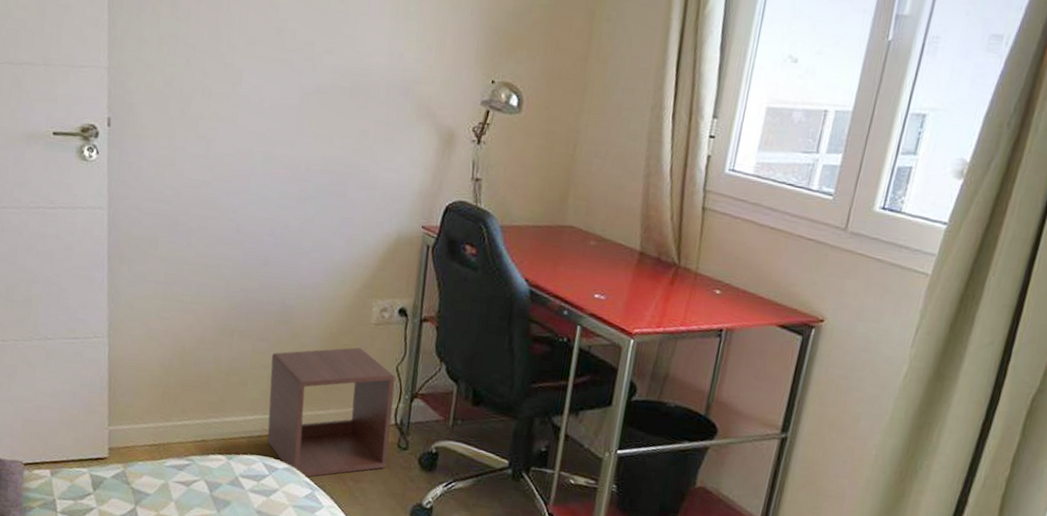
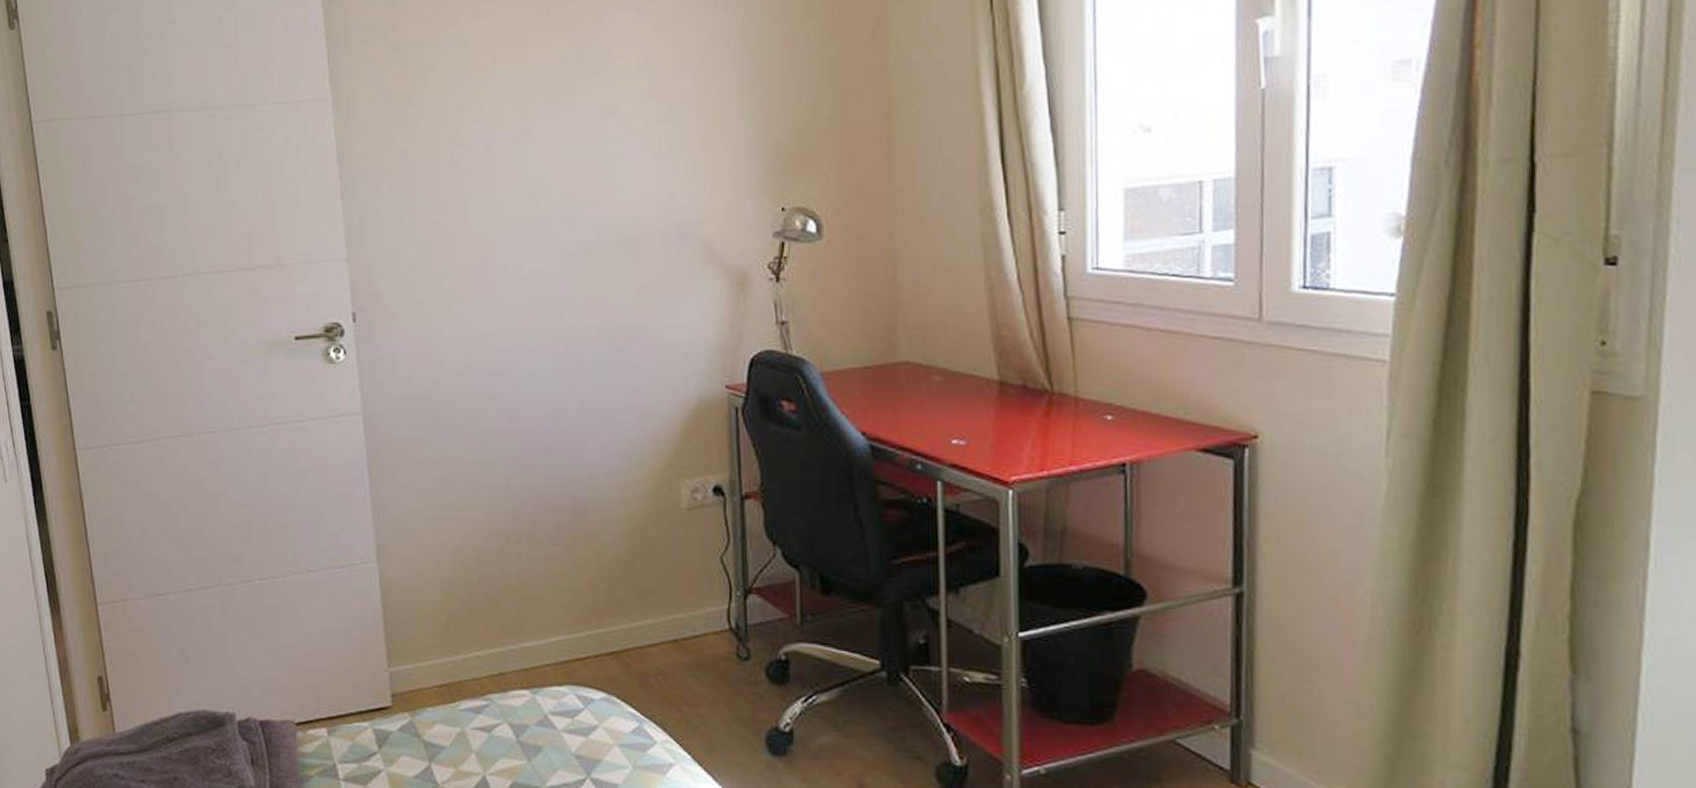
storage cube: present [267,347,396,478] -> none [569,539,727,708]

